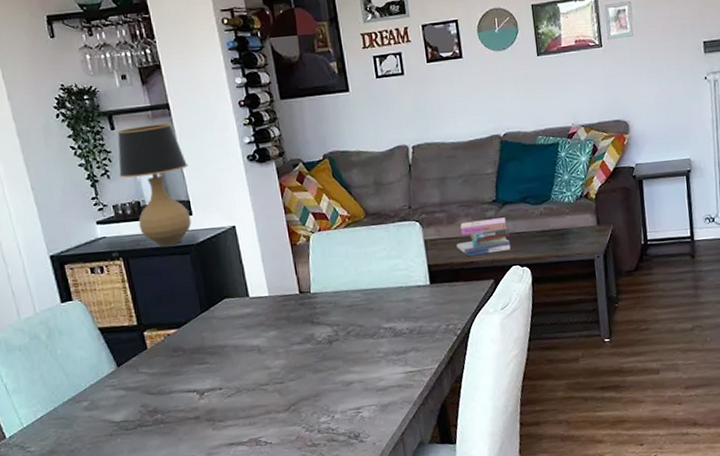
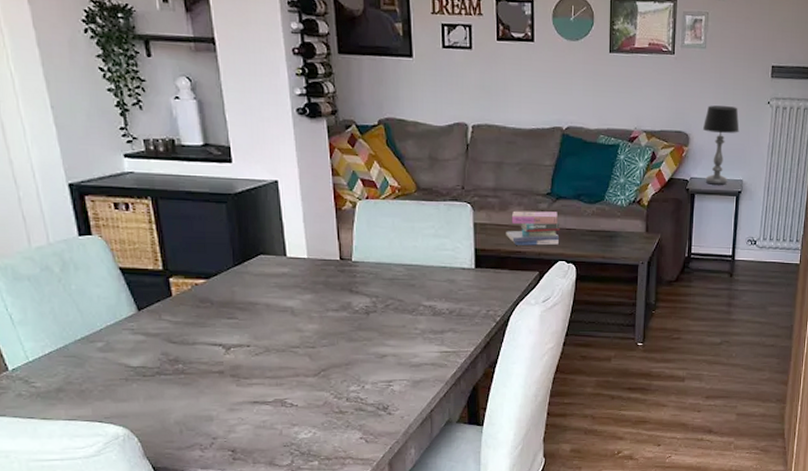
table lamp: present [111,123,192,257] -> none [139,57,232,195]
table lamp: none [641,87,680,168] -> present [702,105,740,185]

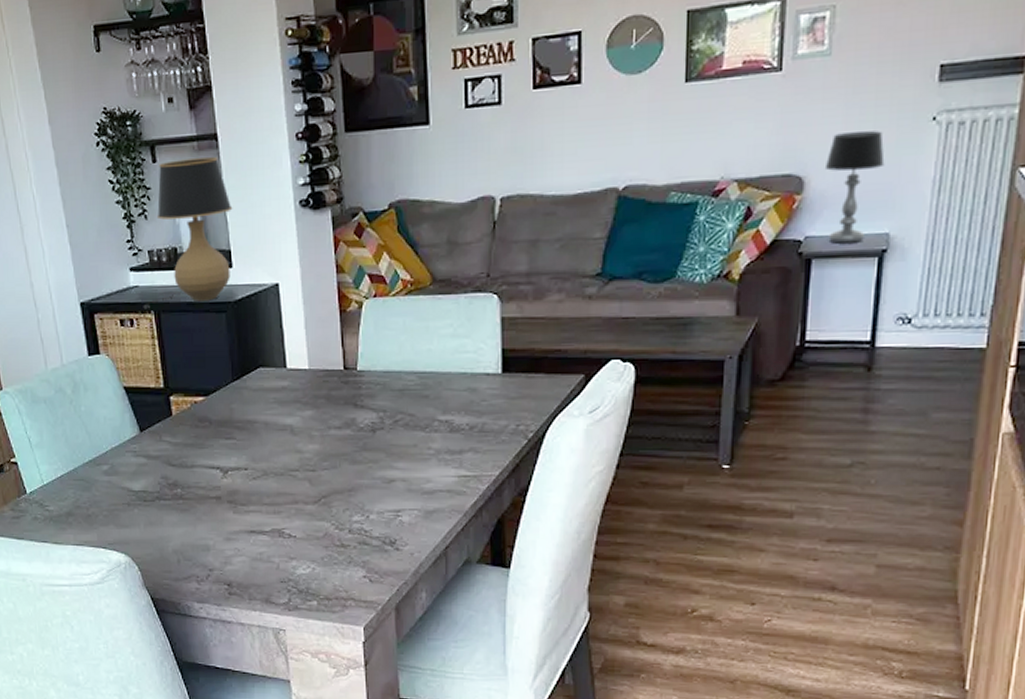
table lamp: none [139,57,232,195] -> present [143,157,233,309]
books: present [506,210,560,246] -> none [542,297,614,342]

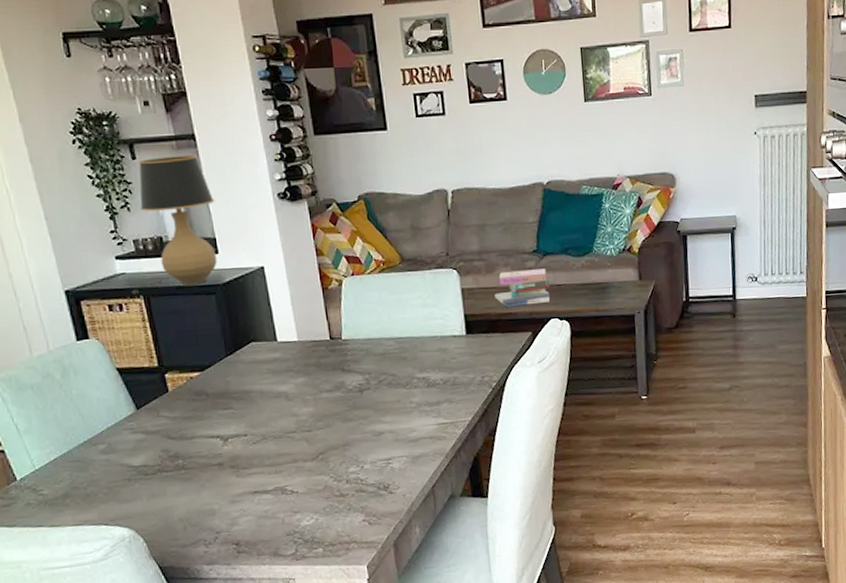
books: none [542,297,614,342] -> present [494,268,551,307]
table lamp: present [824,131,885,244] -> none [688,141,727,224]

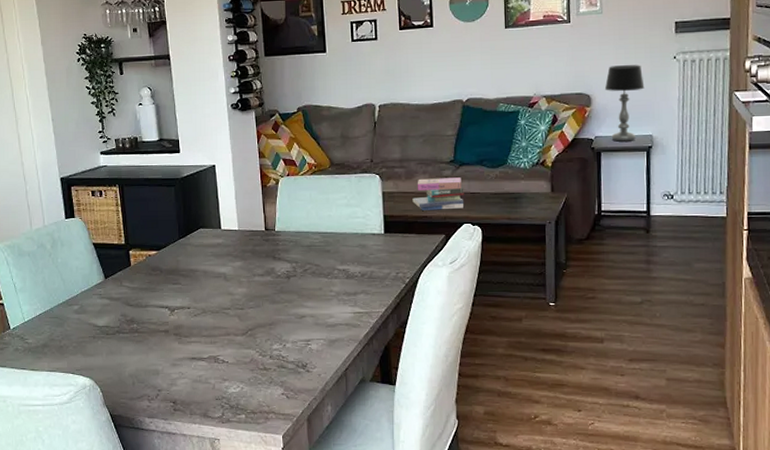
table lamp: present [131,155,217,295] -> none [110,72,181,183]
table lamp: none [688,141,727,224] -> present [604,65,645,142]

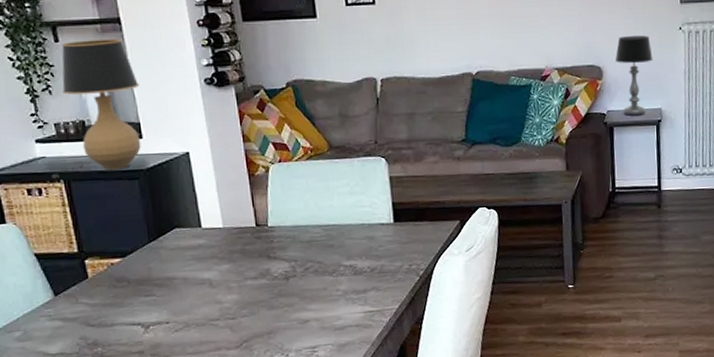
table lamp: none [110,72,181,183] -> present [51,39,141,179]
books: present [412,177,464,210] -> none [423,158,479,195]

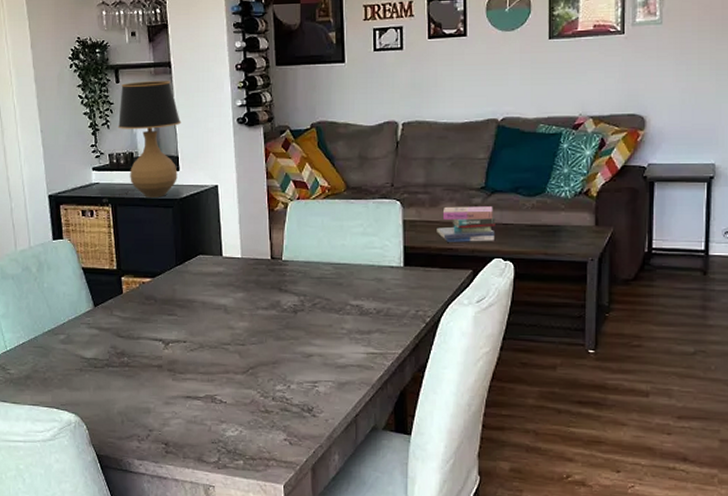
books: none [423,158,479,195] -> present [437,206,496,242]
table lamp: present [615,36,653,116] -> none [661,83,708,170]

